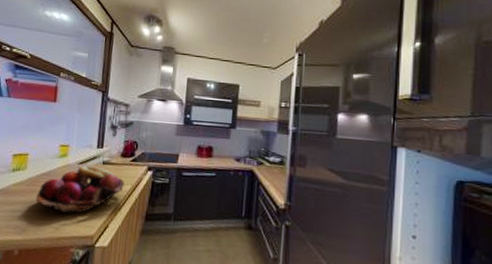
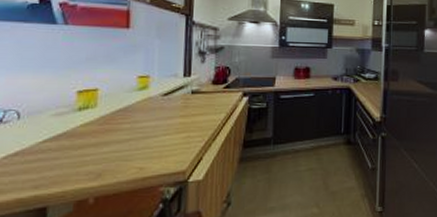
fruit basket: present [36,166,125,214] -> none [112,98,218,151]

